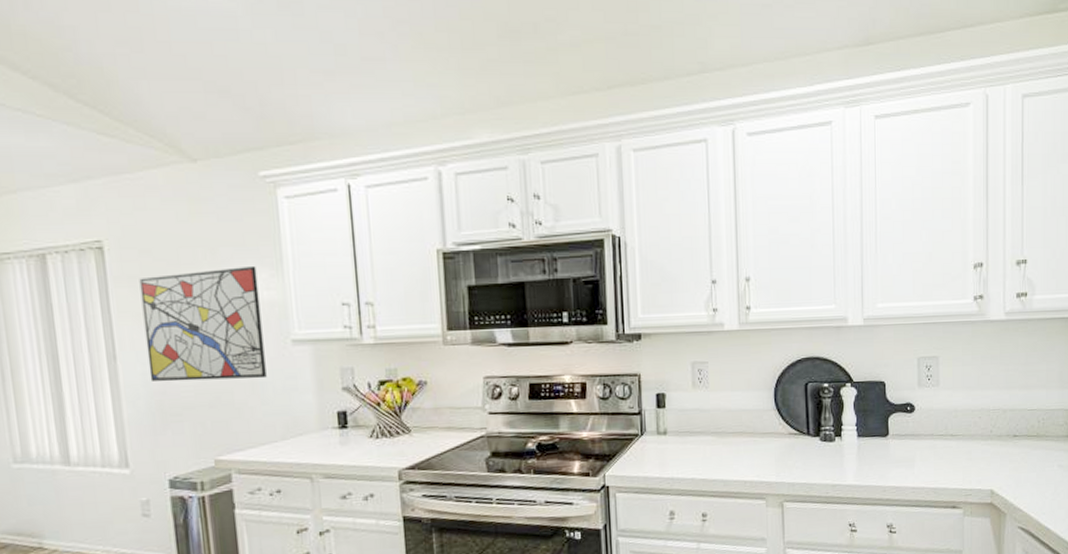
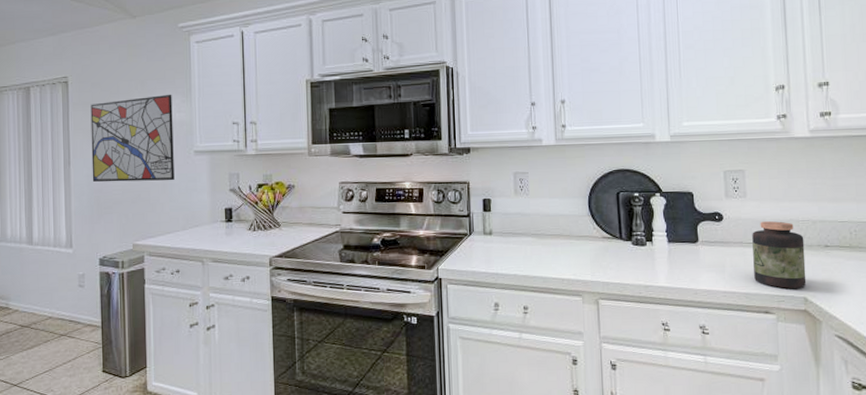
jar: none [943,411,994,482] -> present [752,221,807,288]

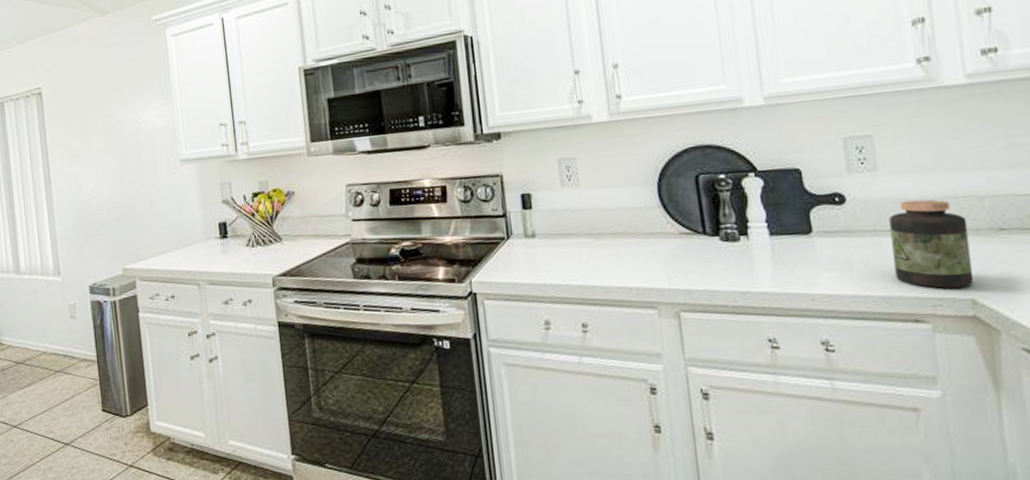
wall art: present [90,94,174,182] -> none [66,97,161,202]

